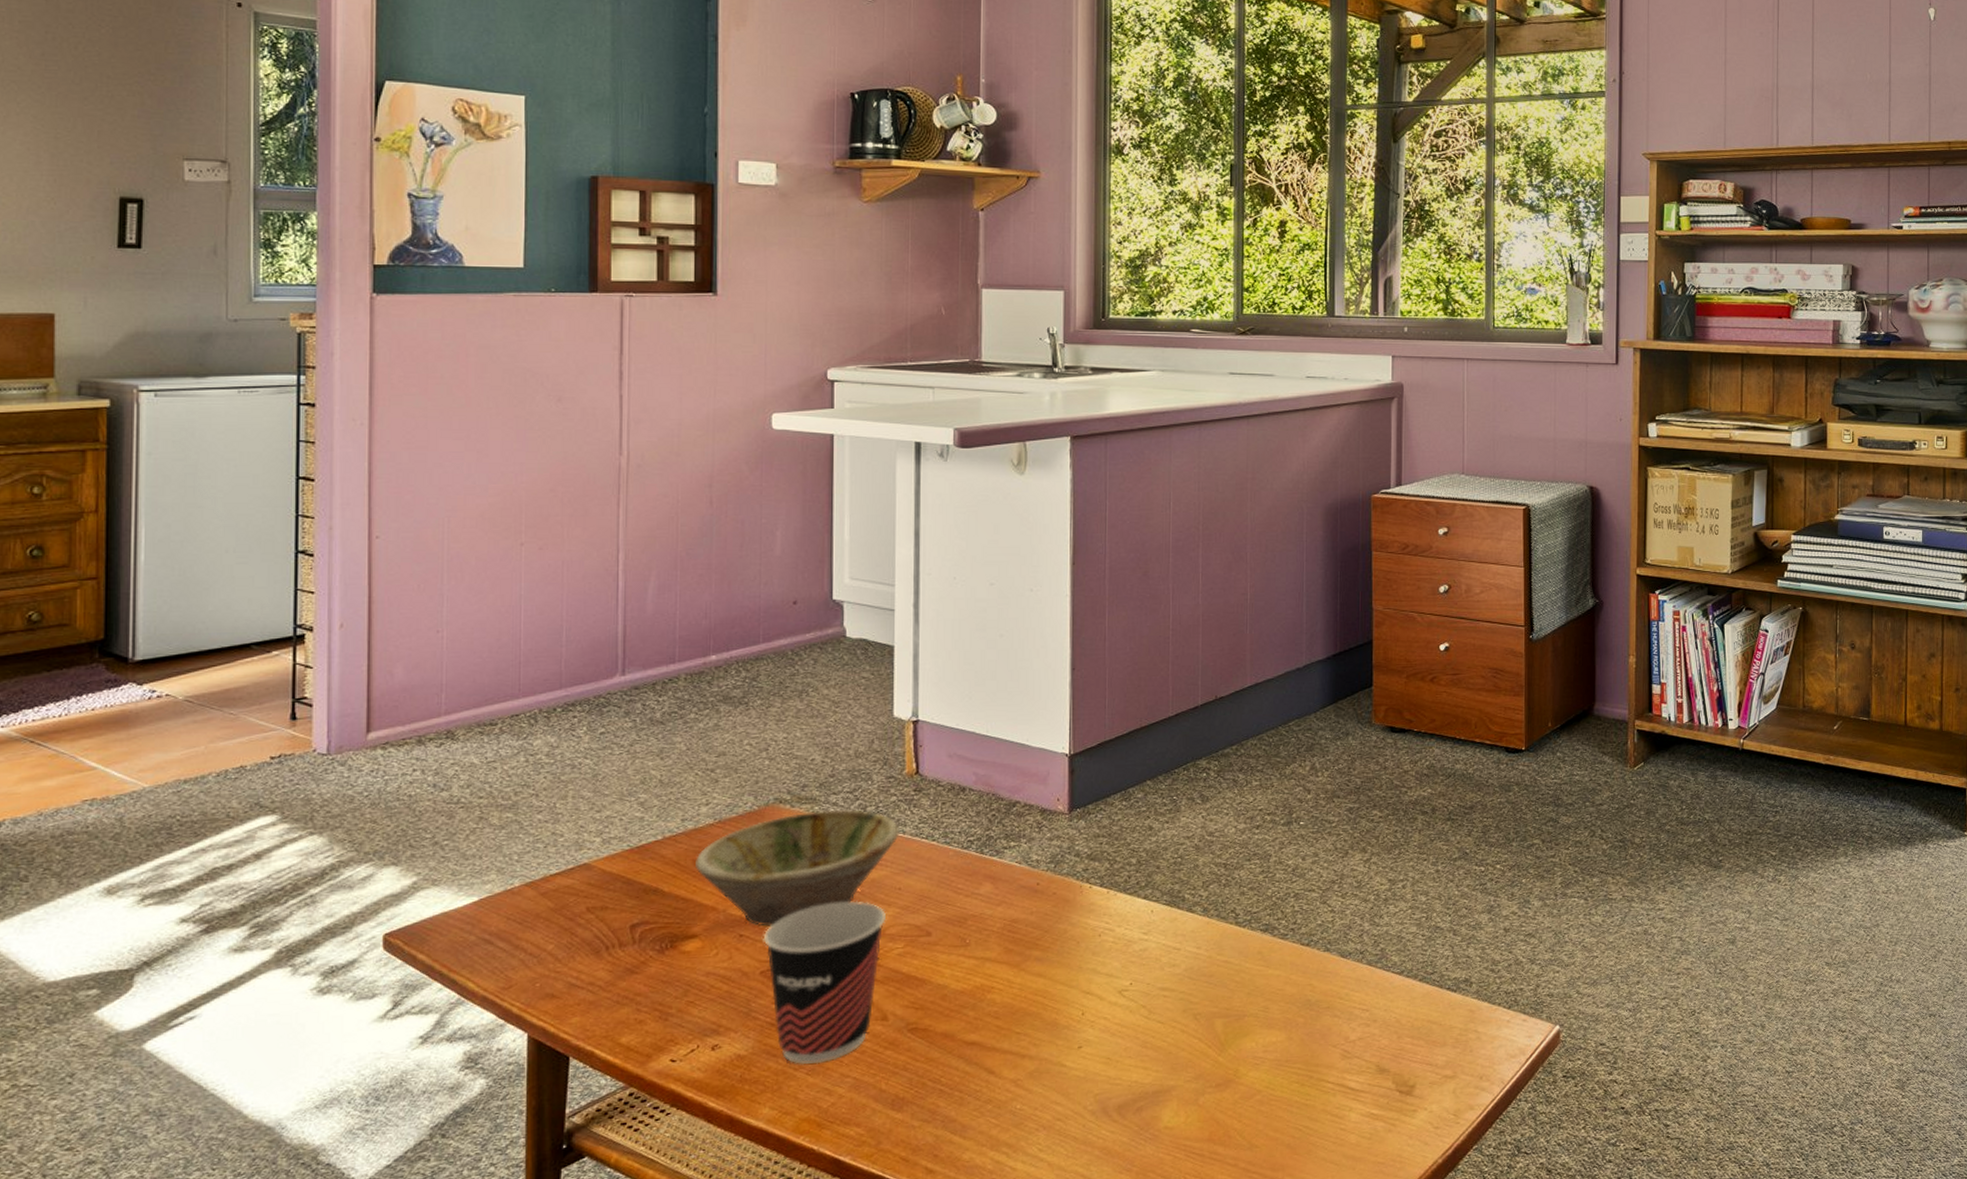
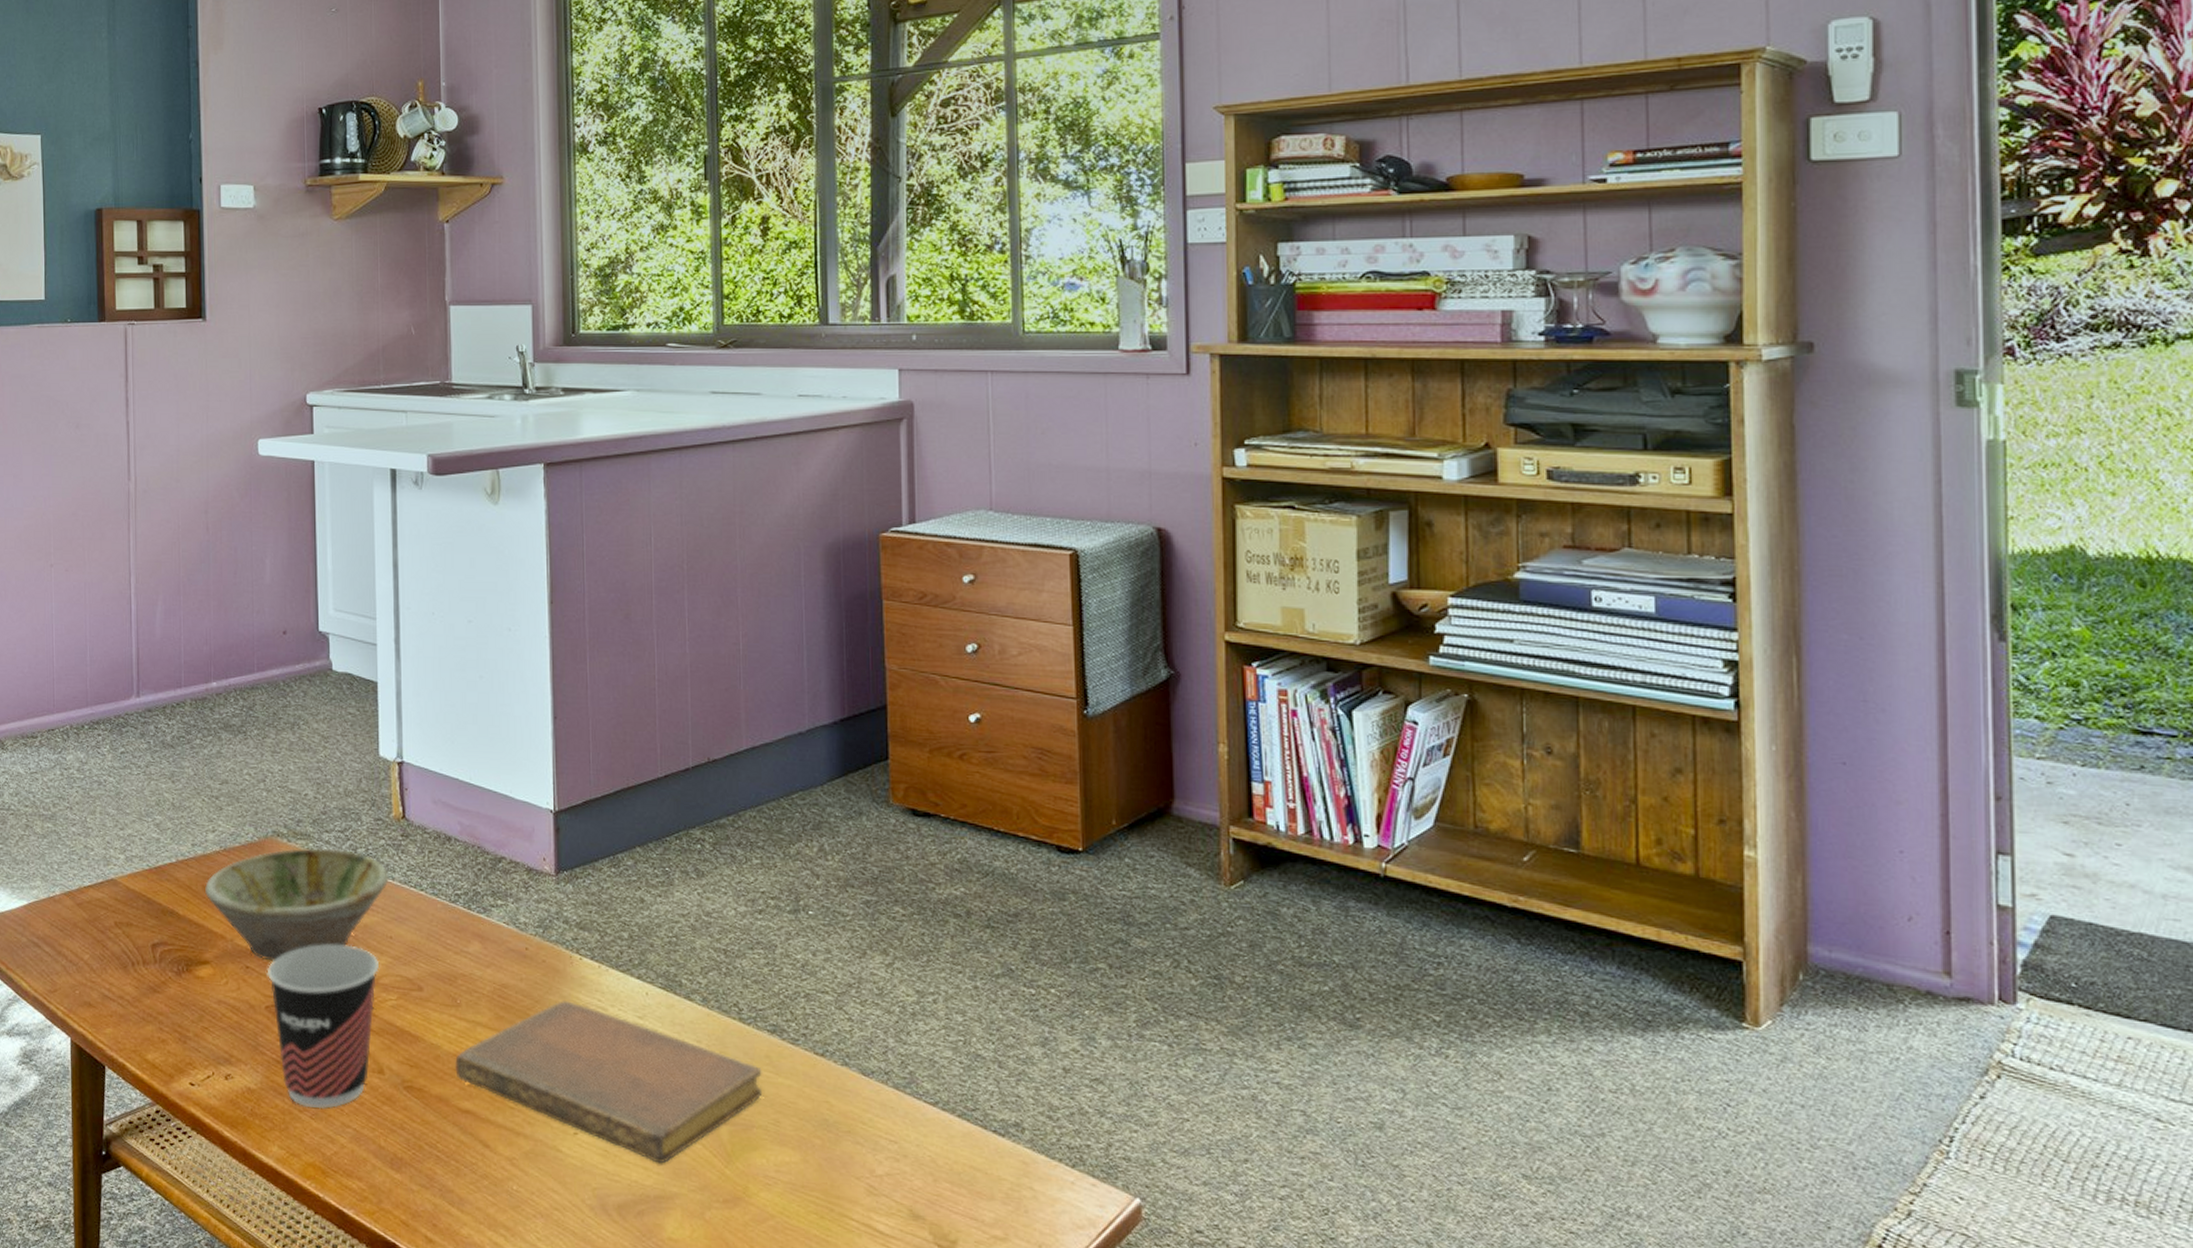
notebook: none [962,927,1255,1062] -> present [455,1001,763,1164]

